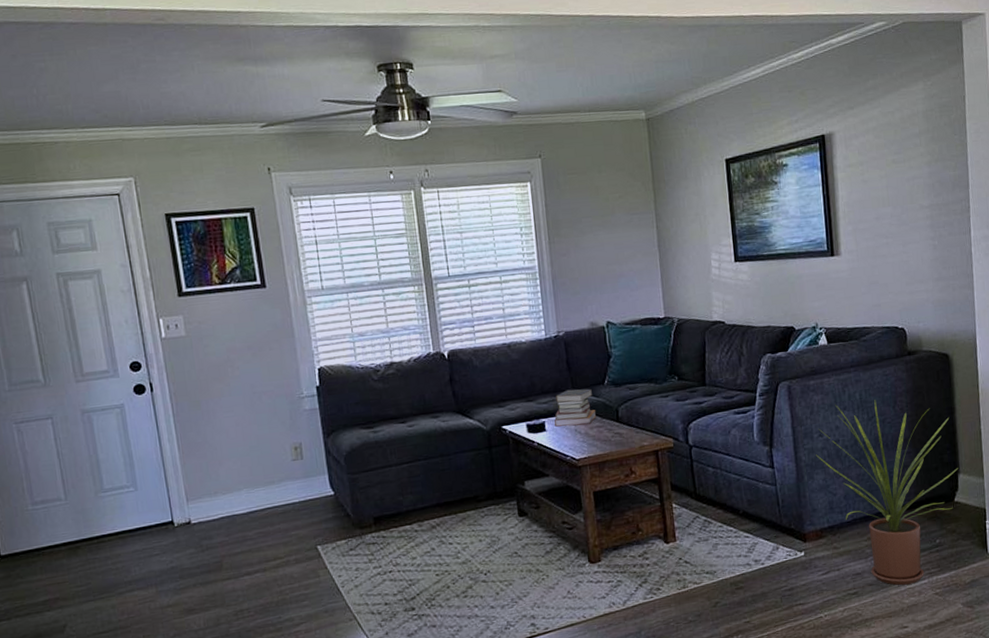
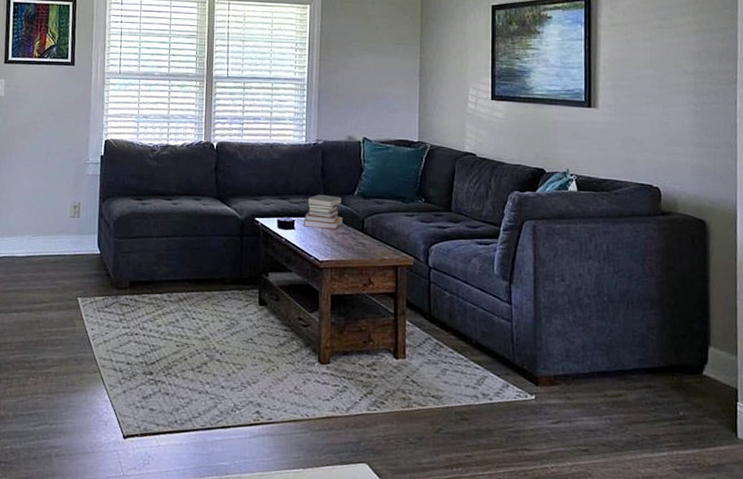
house plant: present [816,400,959,586] -> none [556,252,709,454]

